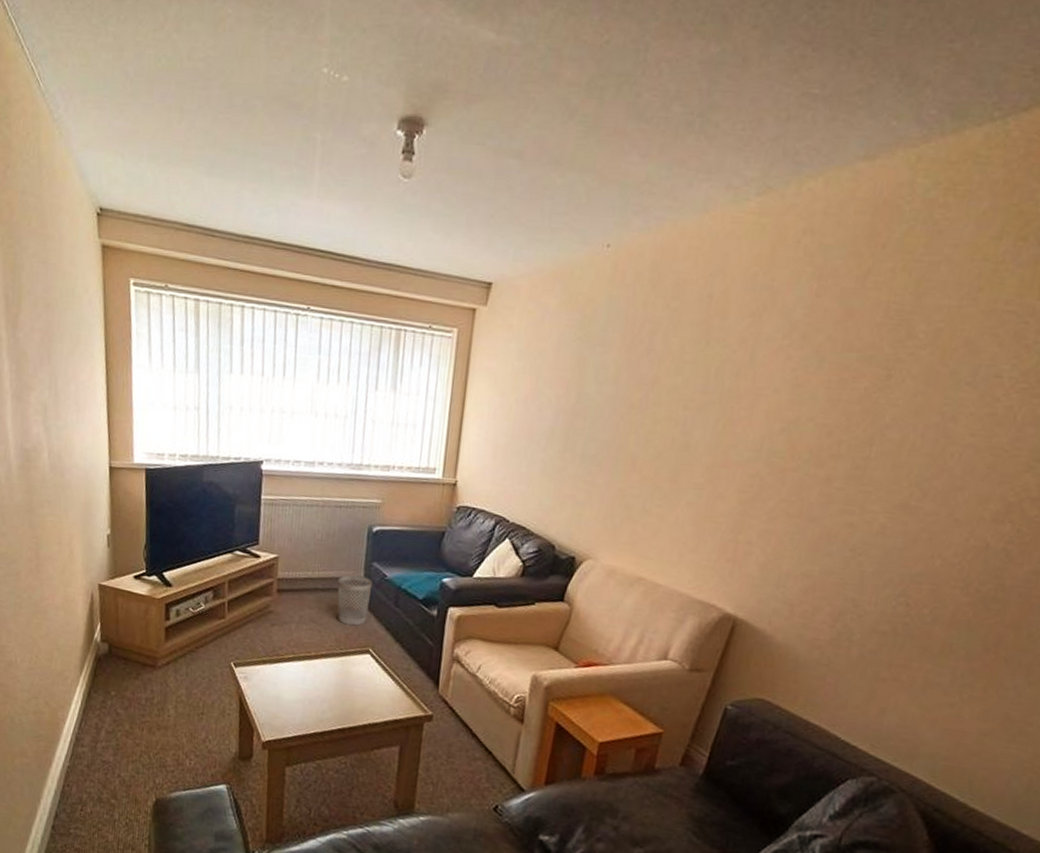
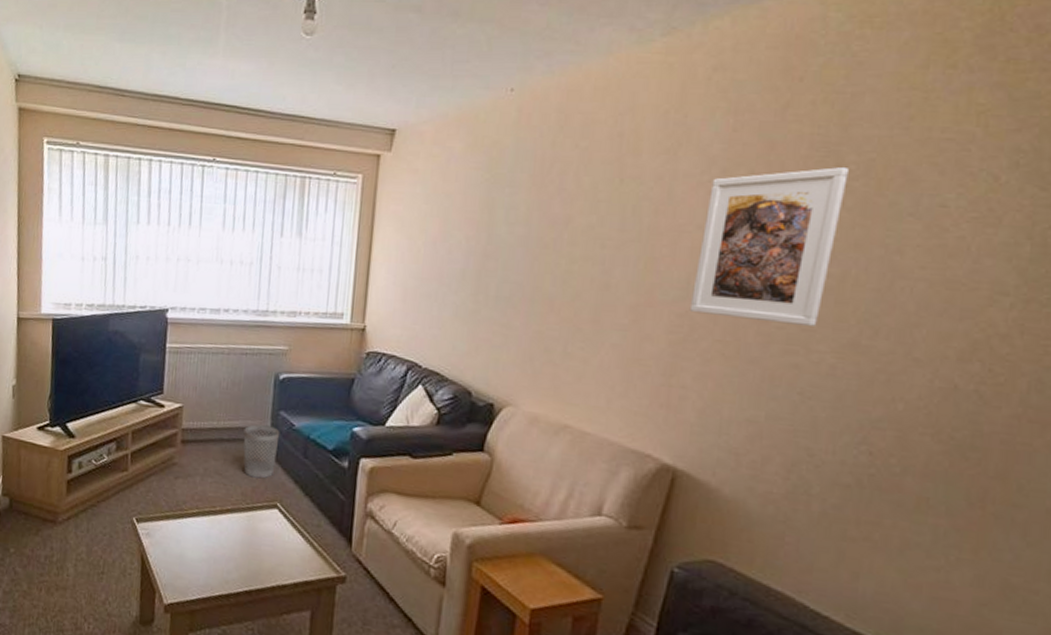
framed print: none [760,336,918,489] -> present [689,167,848,327]

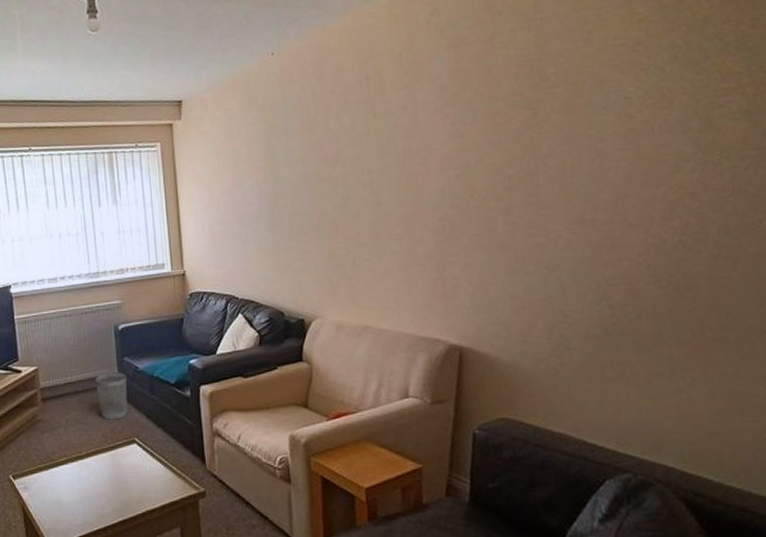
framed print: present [689,167,848,327] -> none [446,79,551,215]

